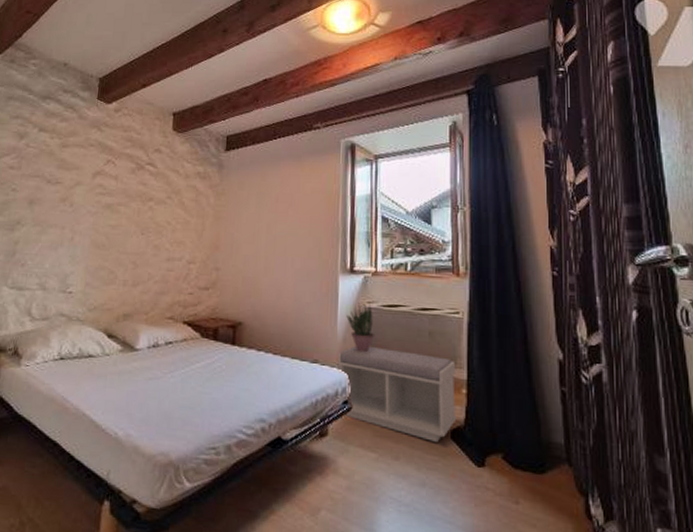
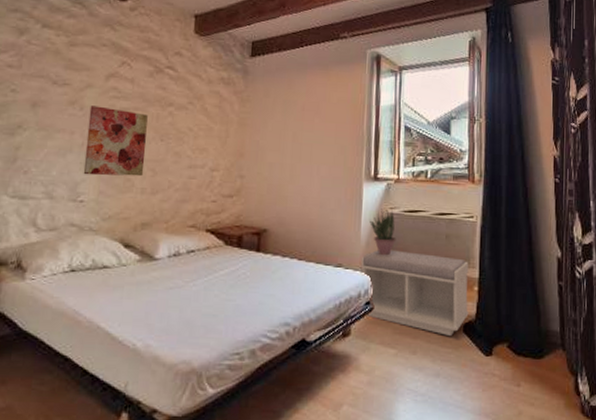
wall art: none [72,202,130,269] -> present [83,105,148,177]

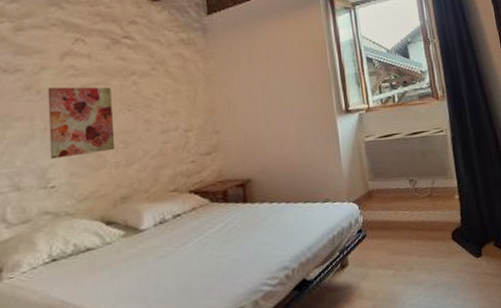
bench: present [360,249,469,336] -> none [346,172,455,247]
potted plant: present [370,208,397,256] -> none [348,138,377,183]

